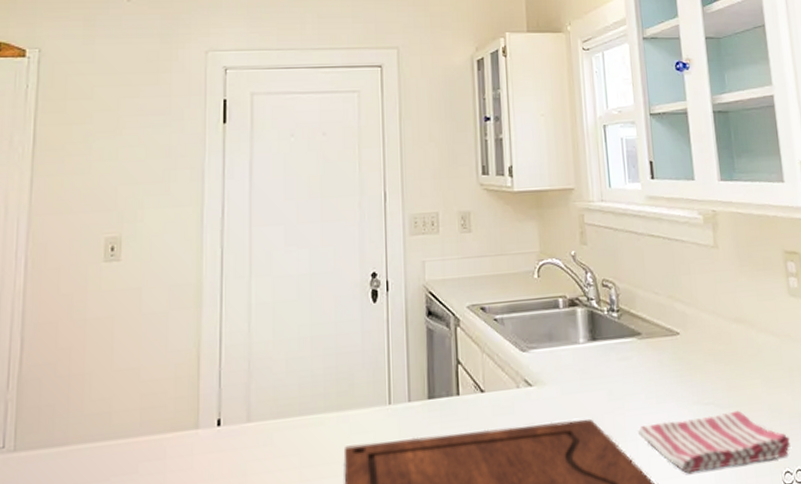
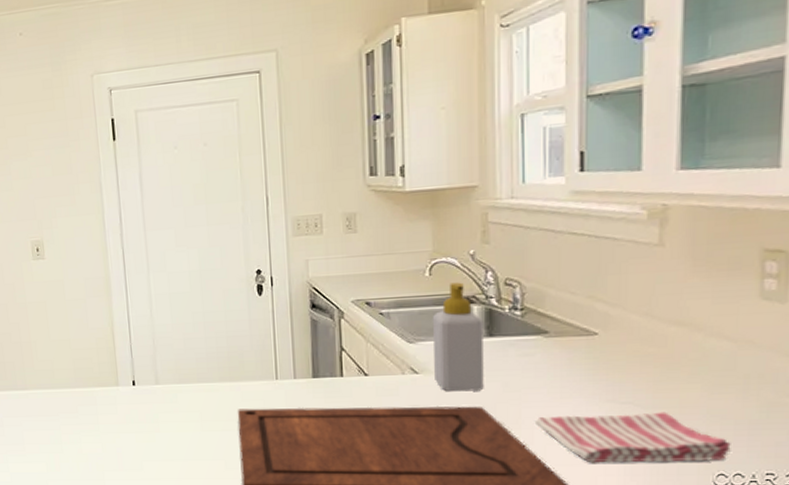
soap bottle: none [543,284,592,404] -> present [433,282,484,392]

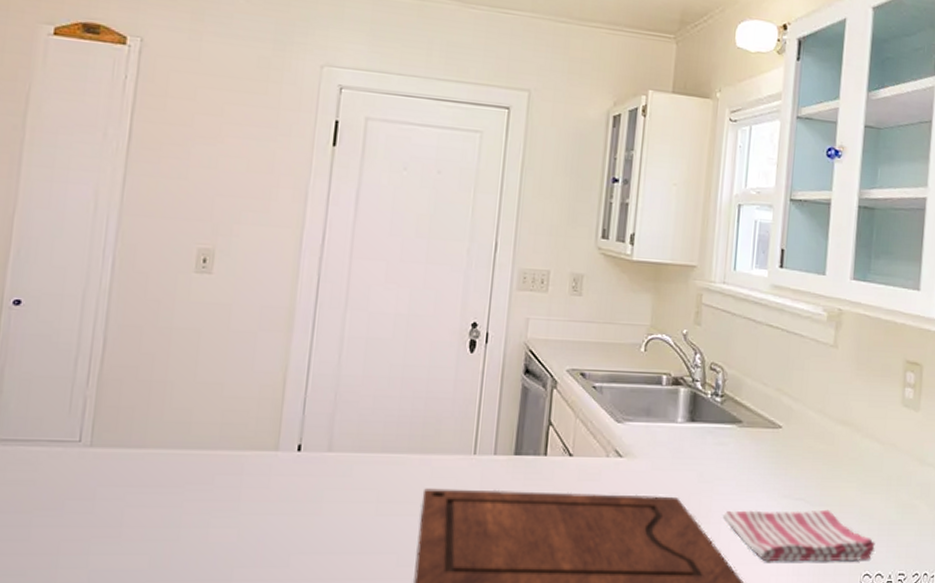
soap bottle: present [433,282,484,392] -> none [637,361,688,480]

